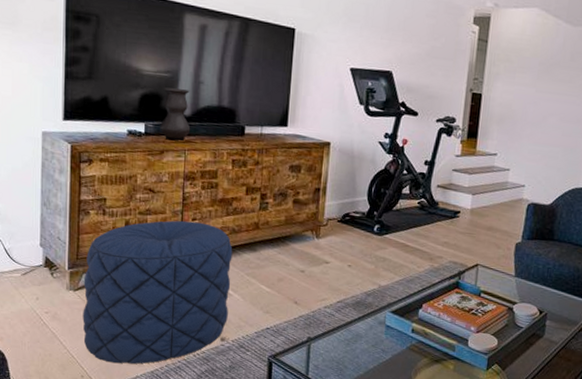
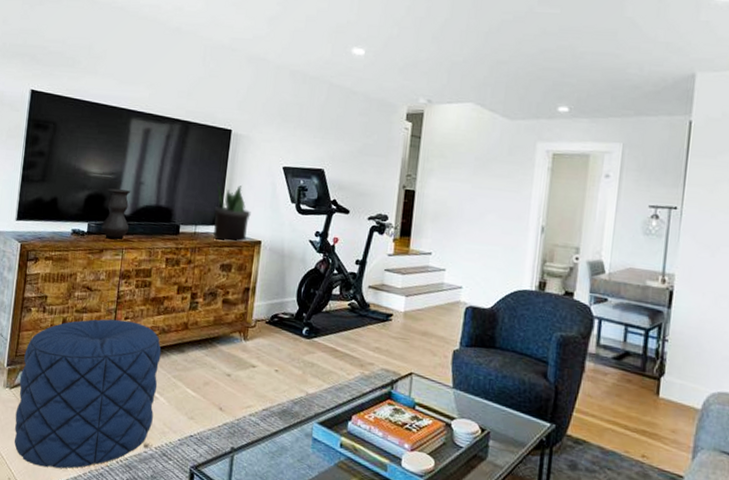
planter: none [280,84,319,144] -> present [213,183,251,243]

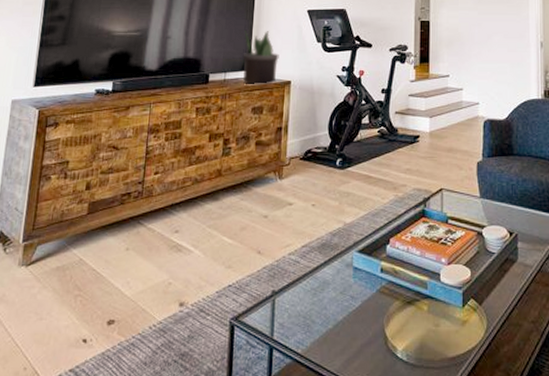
pouf: present [14,319,162,469] -> none [31,175,195,348]
vase: present [101,188,131,240] -> none [127,45,158,95]

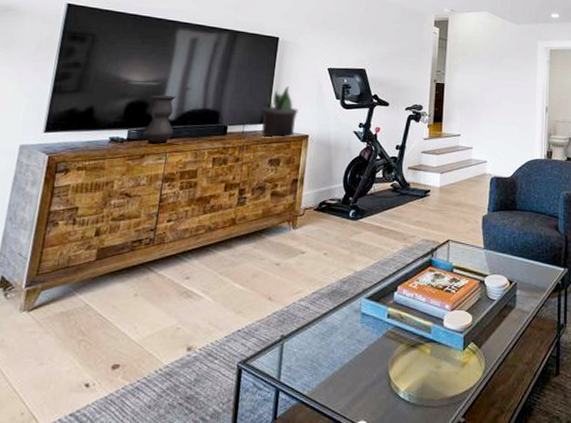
vase: none [127,45,158,95] -> present [143,95,176,144]

